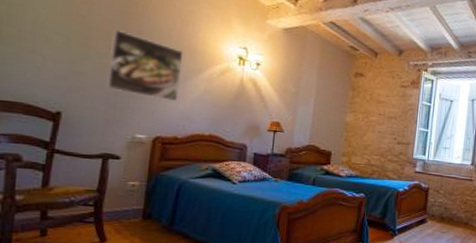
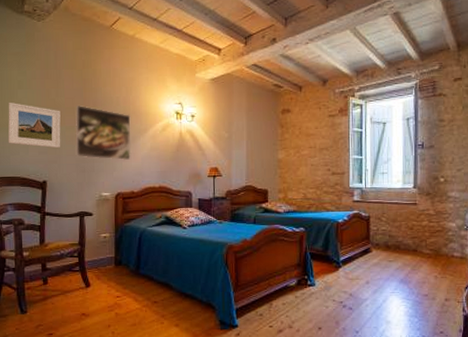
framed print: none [10,11,92,76] -> present [8,103,61,149]

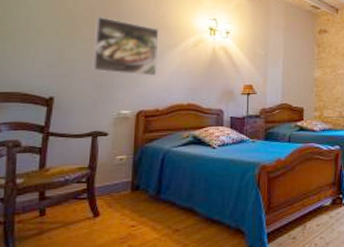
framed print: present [8,103,61,149] -> none [8,10,77,62]

